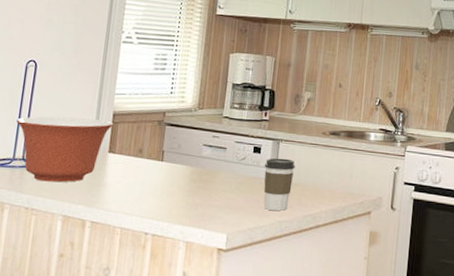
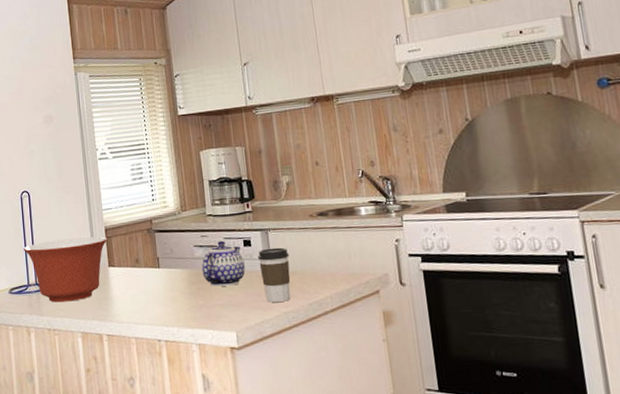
teapot: none [205,143,251,189] -> present [201,240,245,287]

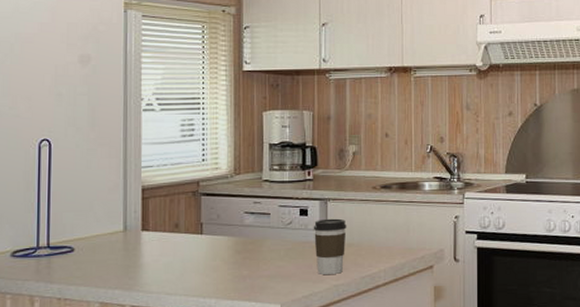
mixing bowl: present [23,236,108,303] -> none [35,196,144,269]
teapot: present [201,240,245,287] -> none [250,208,298,257]

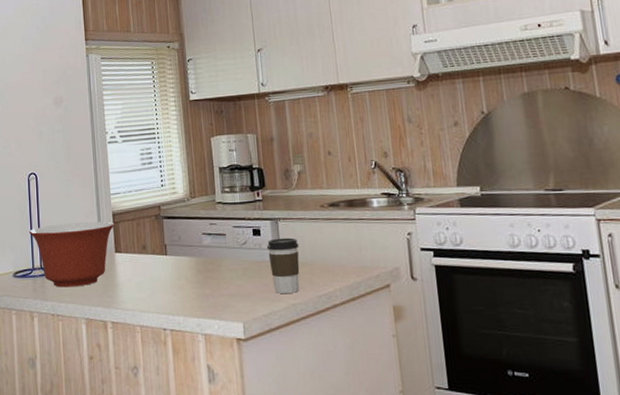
mixing bowl: none [35,196,144,269] -> present [28,221,115,288]

